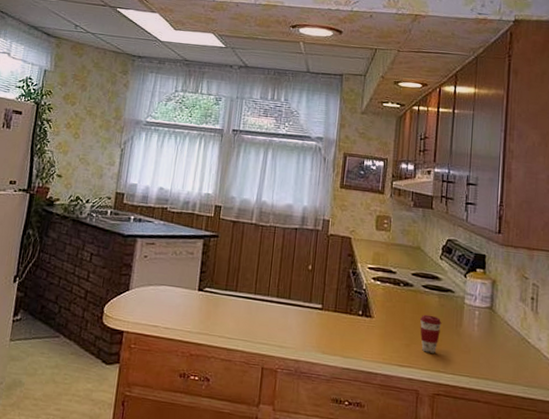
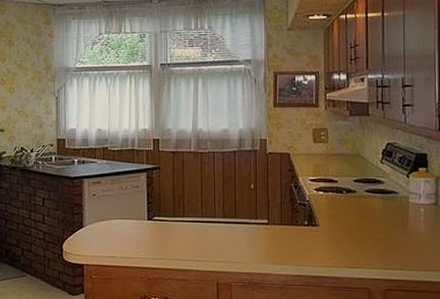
coffee cup: present [420,314,442,353] -> none [366,217,388,253]

